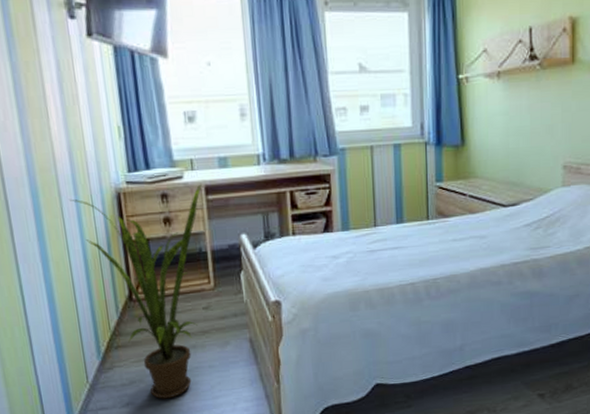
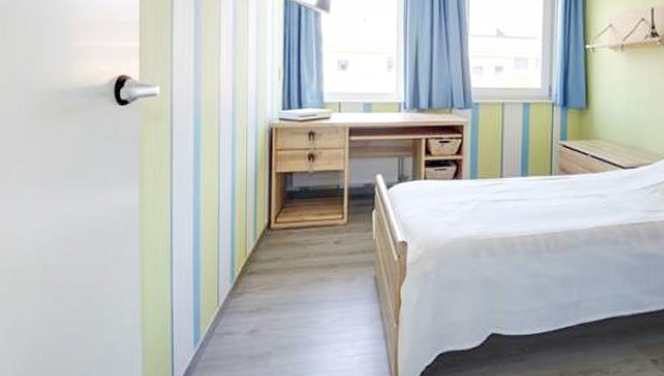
house plant: present [70,185,202,399] -> none [227,126,346,329]

